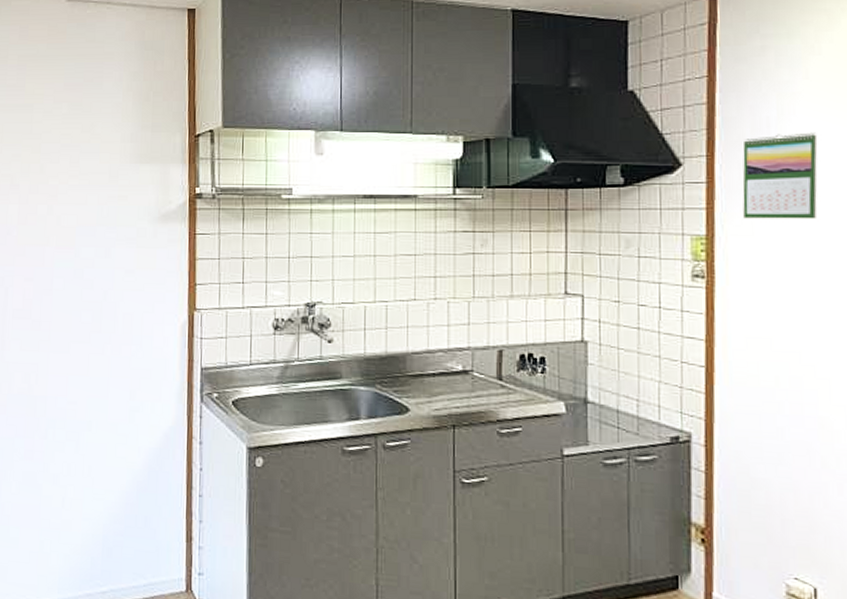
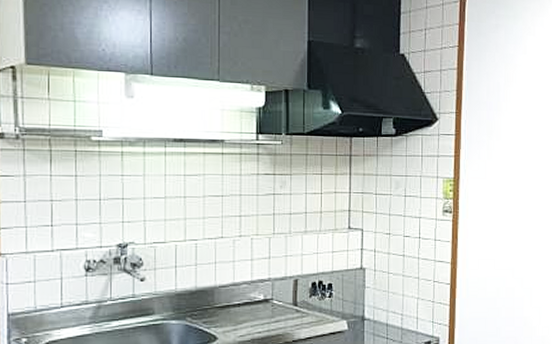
calendar: present [742,132,818,219] -> none [480,97,530,166]

